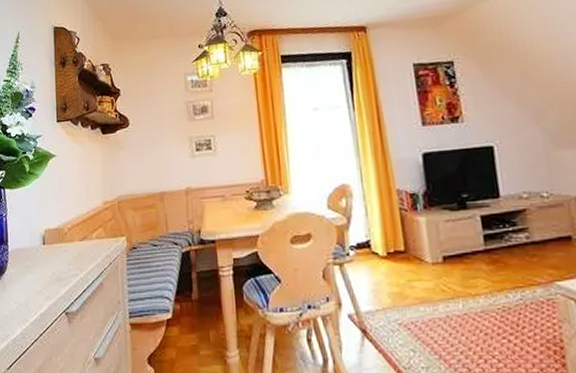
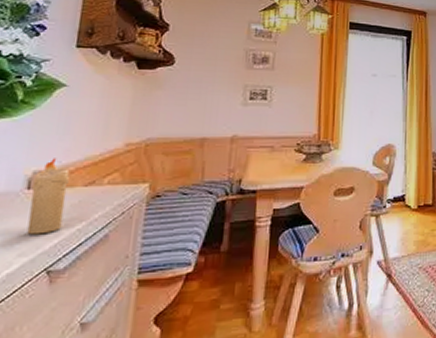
candle: none [46,218,70,282] -> present [26,158,70,235]

